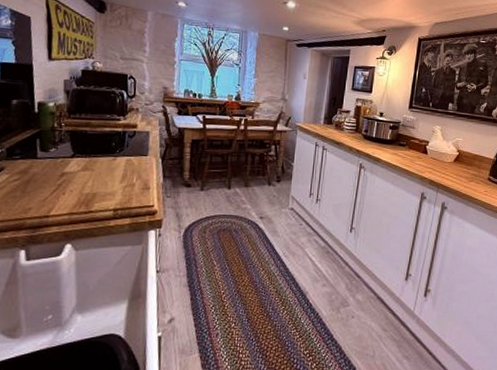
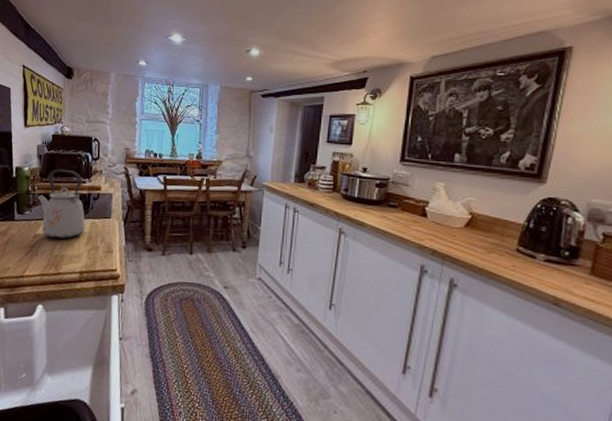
kettle: none [65,105,120,177] -> present [37,169,85,239]

